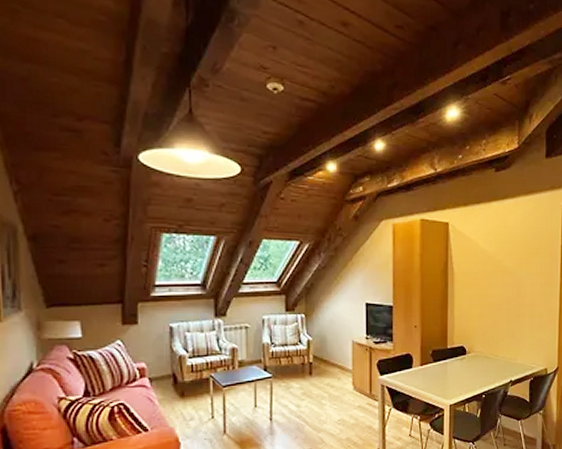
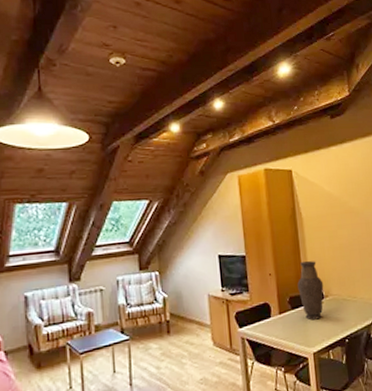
vase: none [441,317,468,374] -> present [297,261,324,320]

